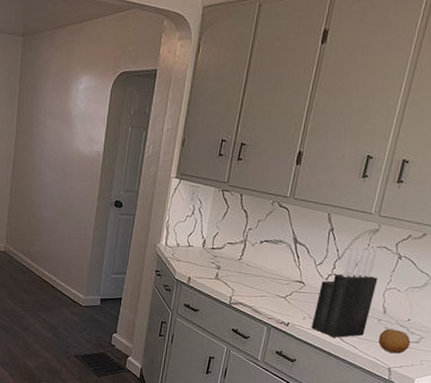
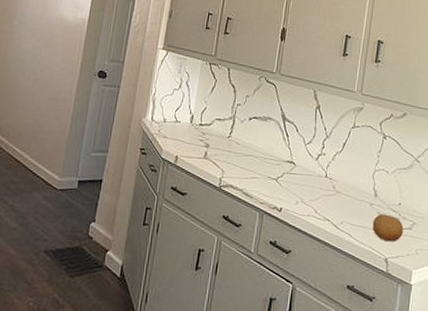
knife block: present [311,245,378,337] -> none [305,124,366,224]

